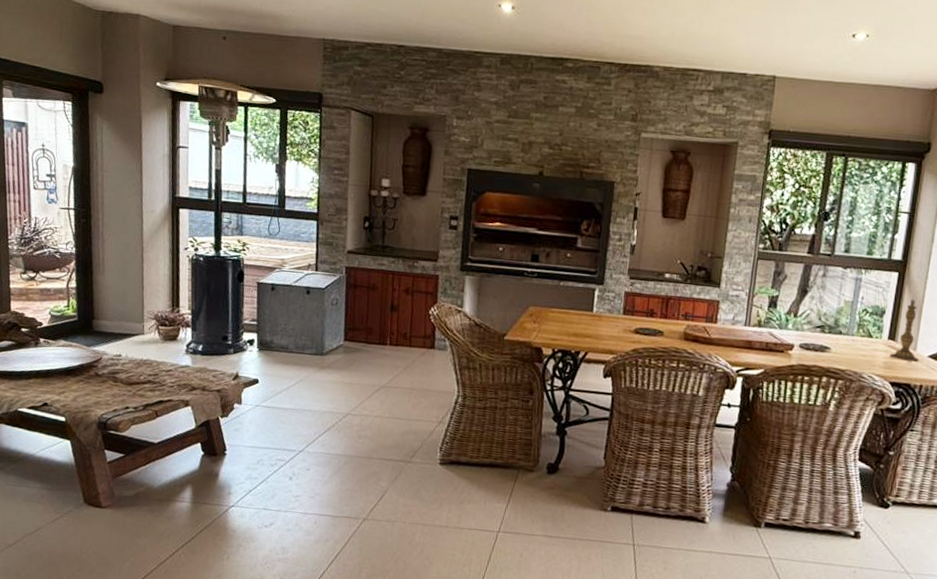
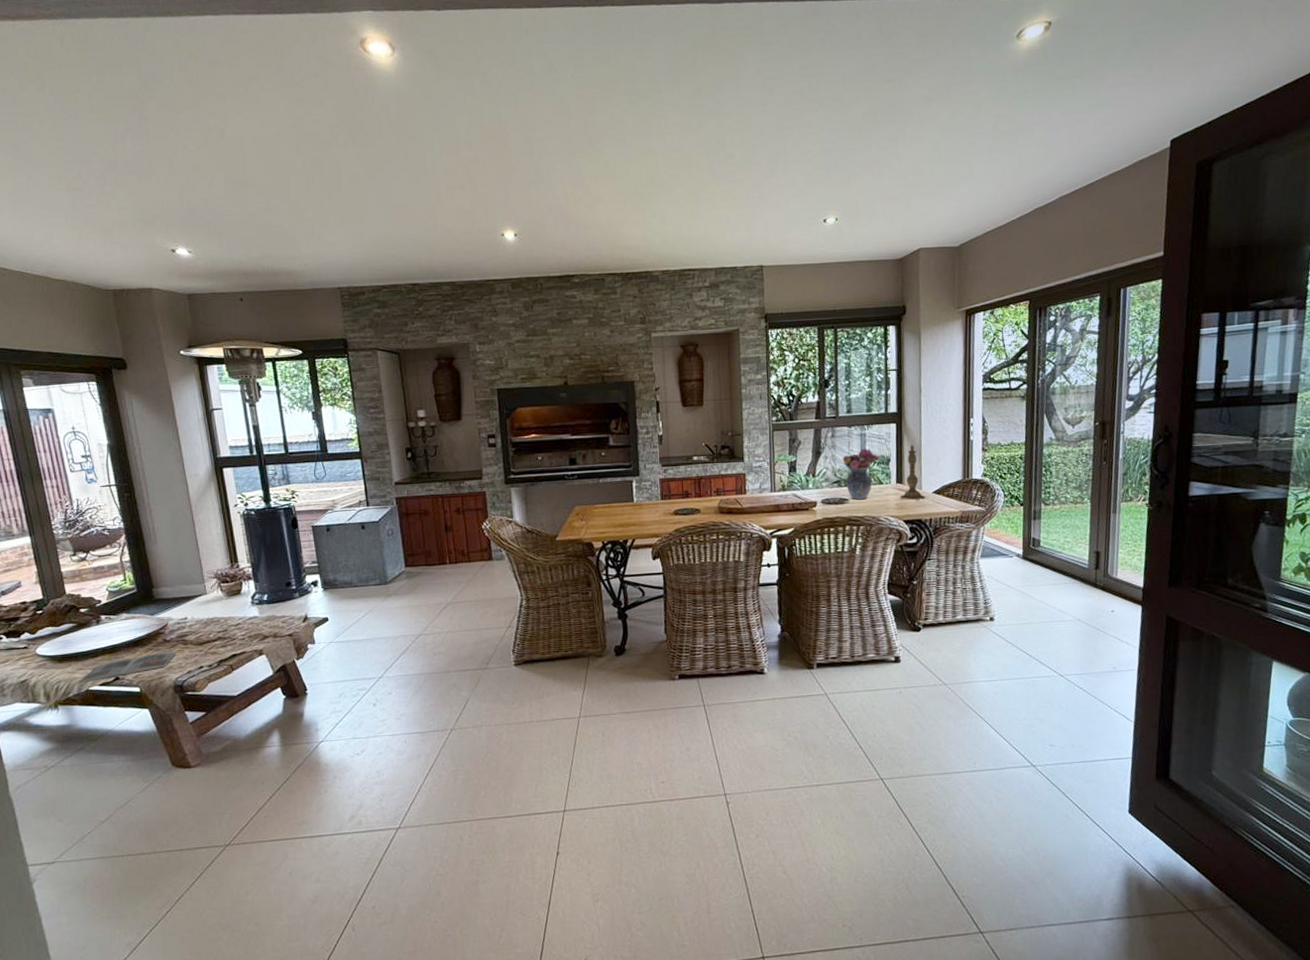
magazine: none [9,385,106,403] -> present [79,651,177,683]
flower arrangement: none [830,295,873,352] -> present [843,449,880,500]

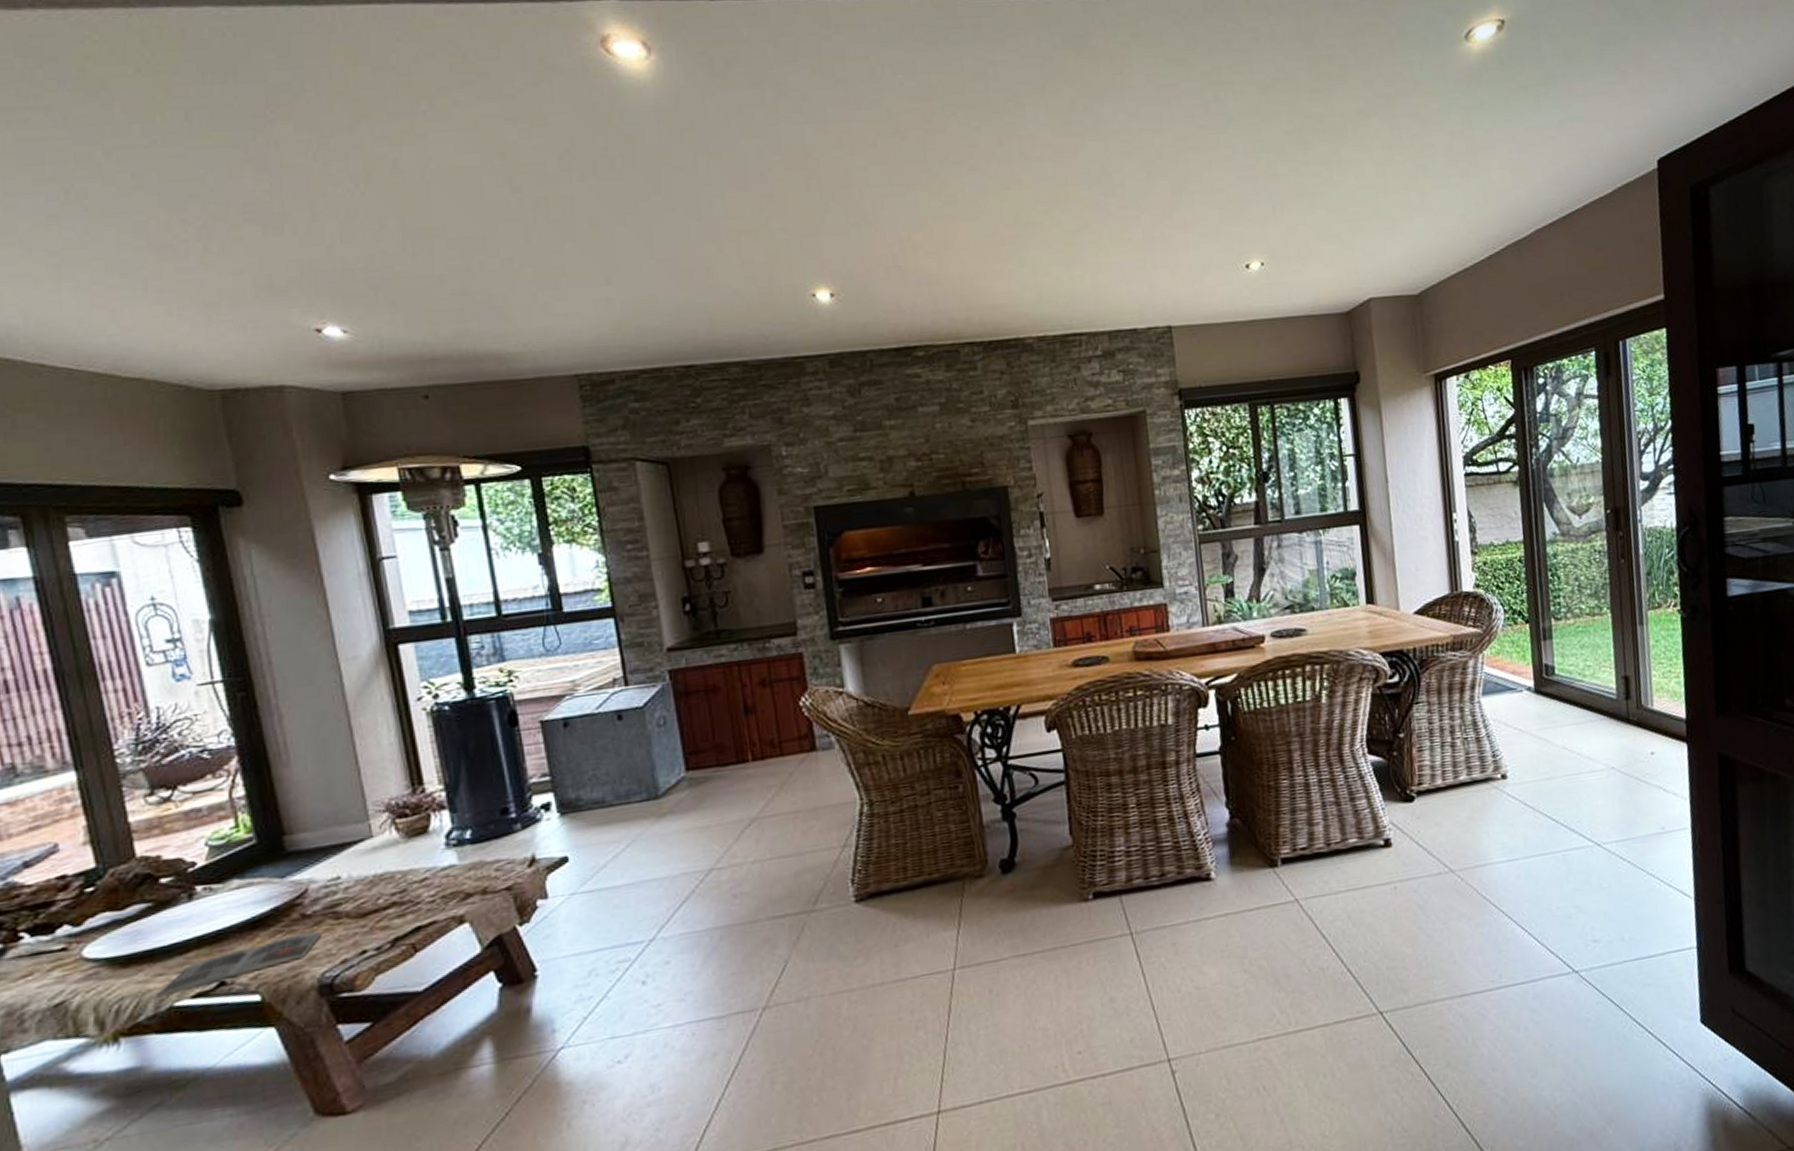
flower arrangement: present [843,449,880,500] -> none [1294,560,1342,630]
candlestick: present [900,444,926,501] -> none [1372,551,1406,626]

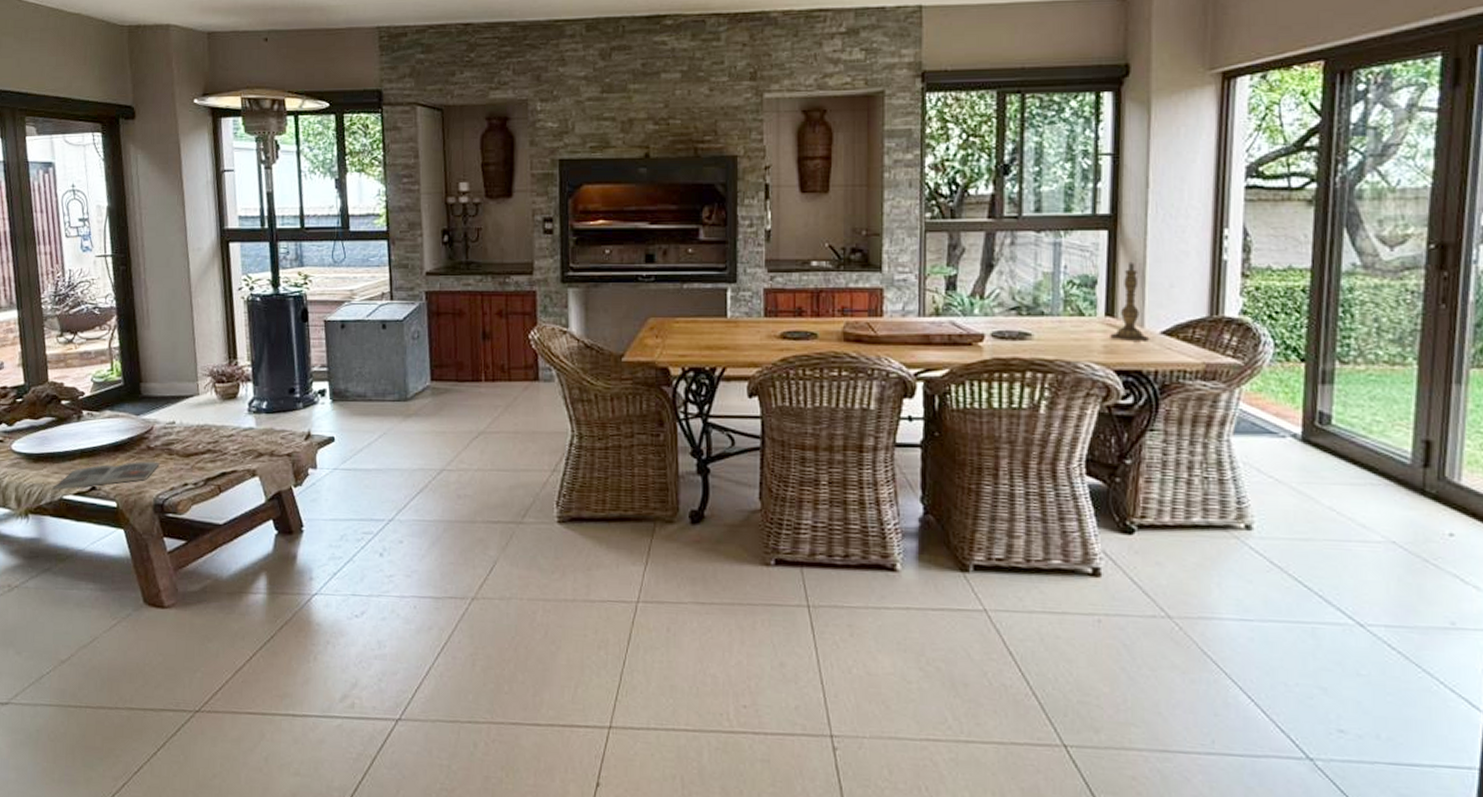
candlestick: none [1372,551,1406,626] -> present [1110,261,1150,343]

